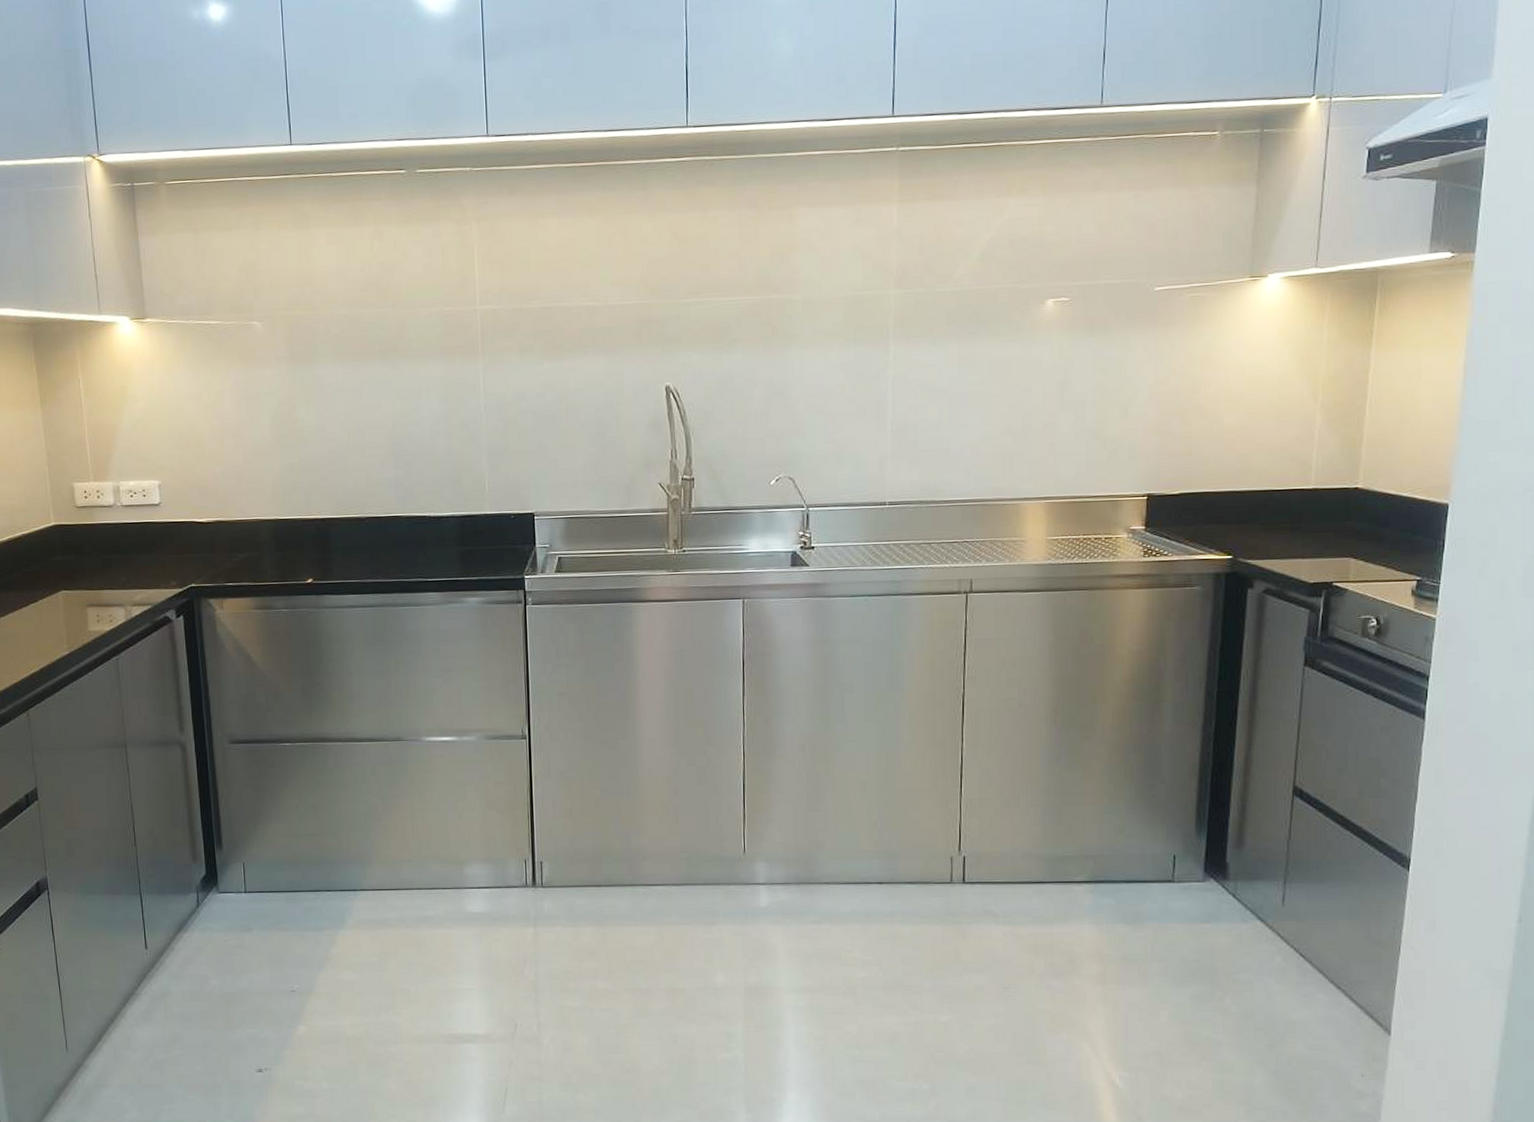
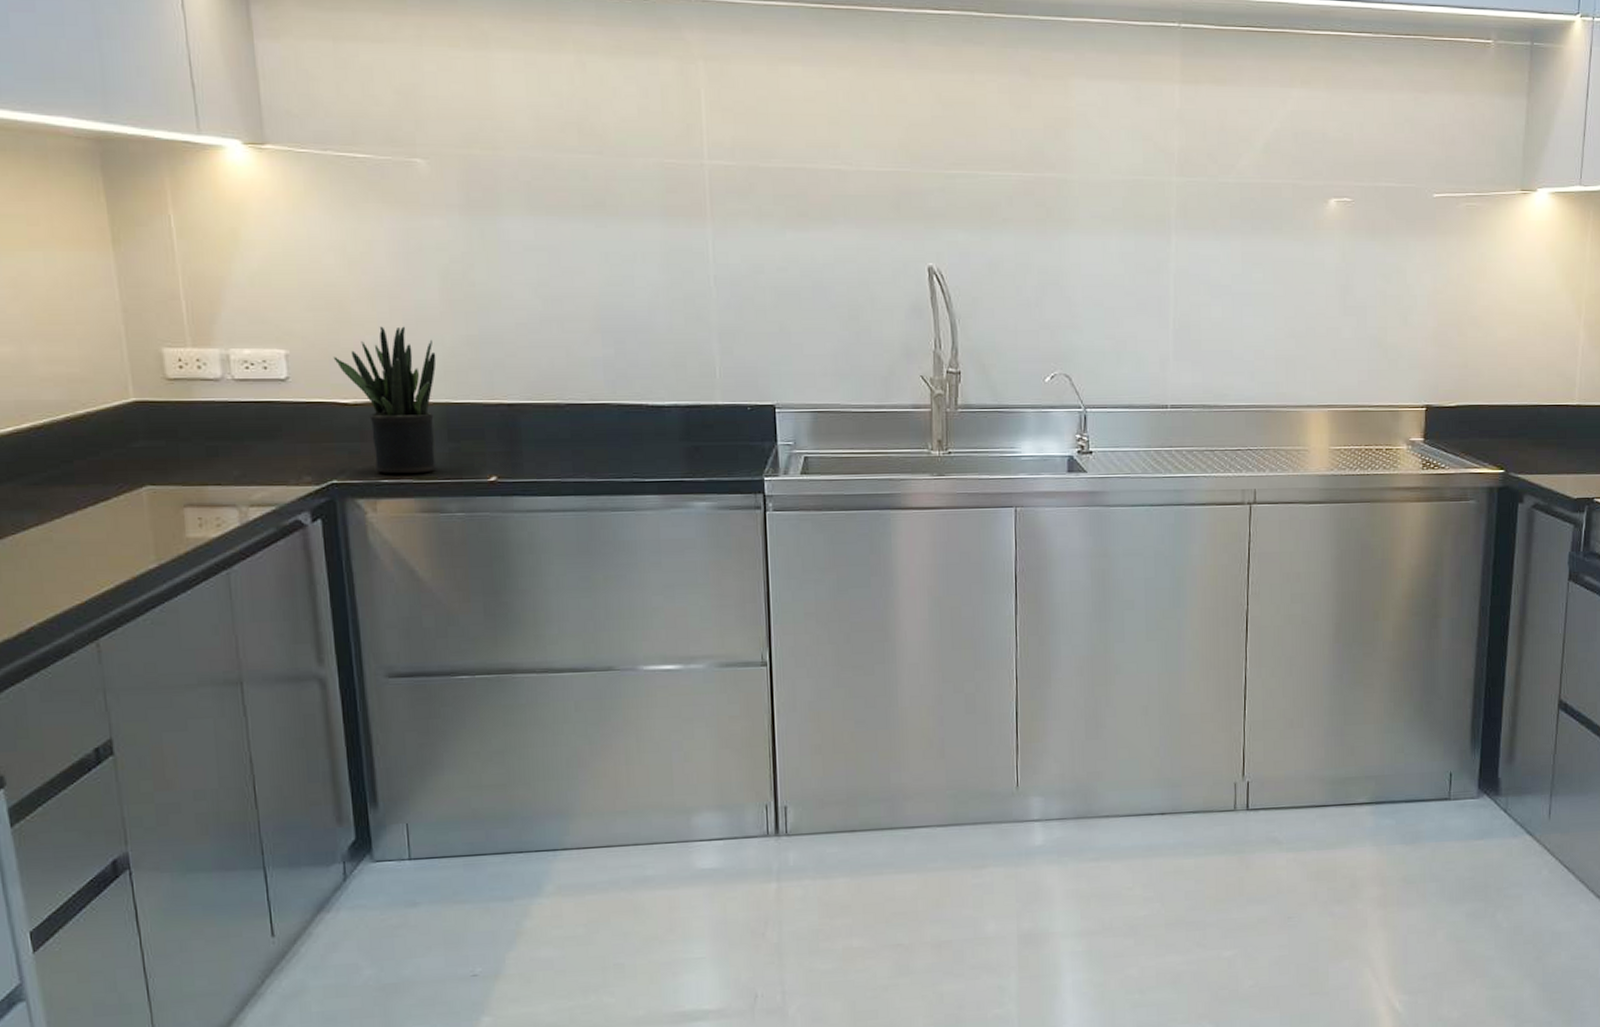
potted plant: none [193,458,268,578] -> present [333,326,436,474]

